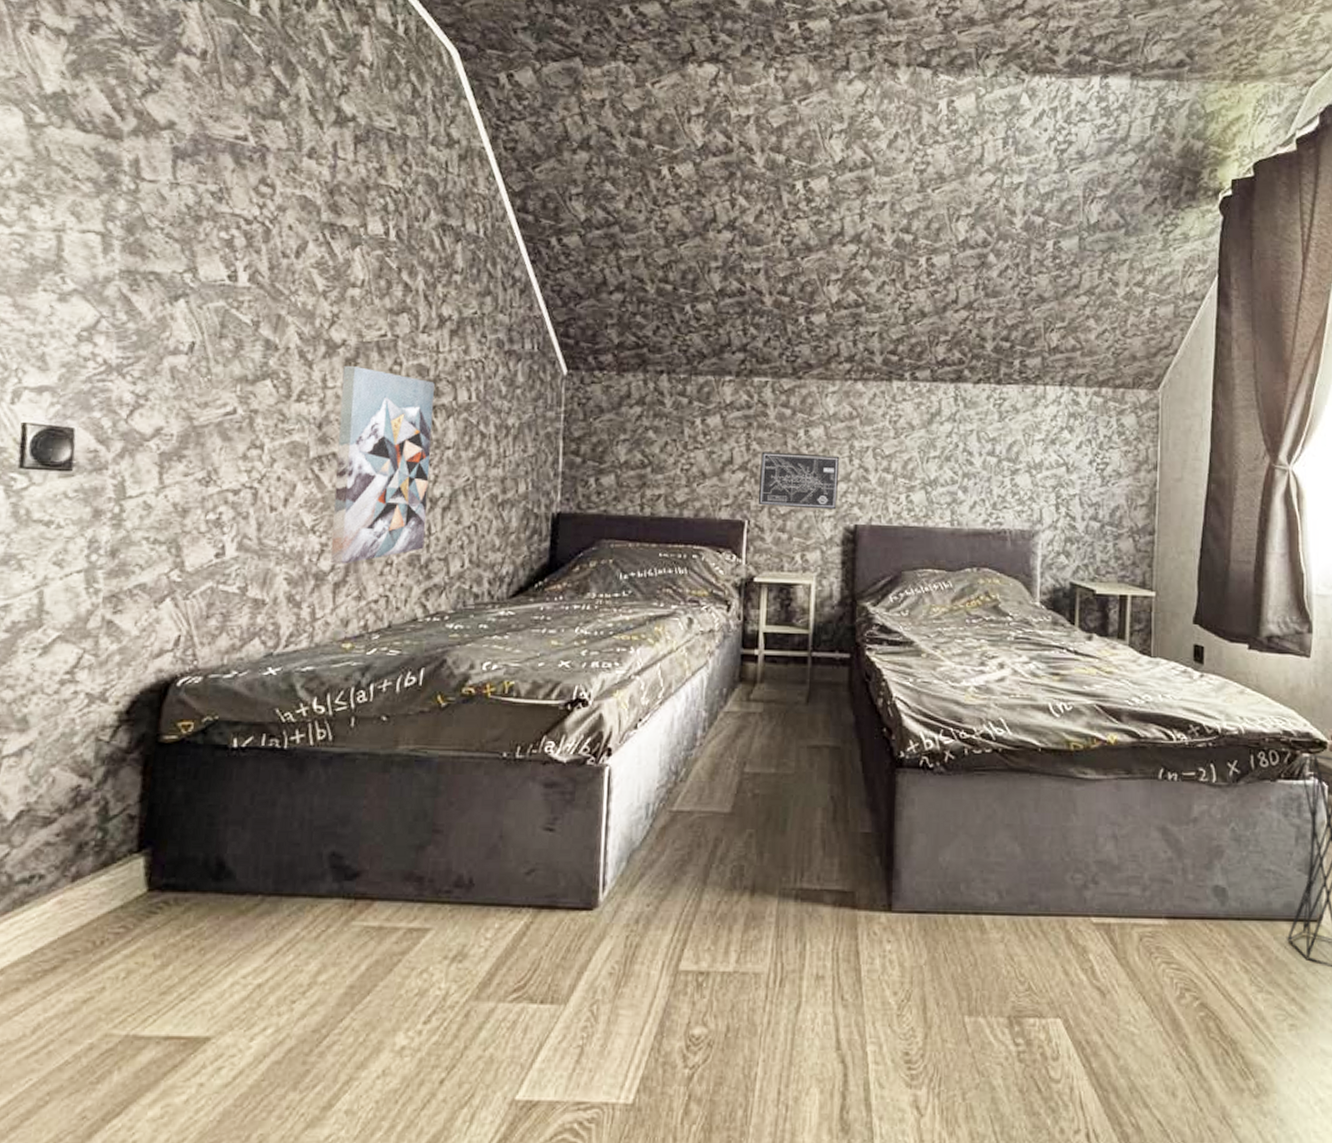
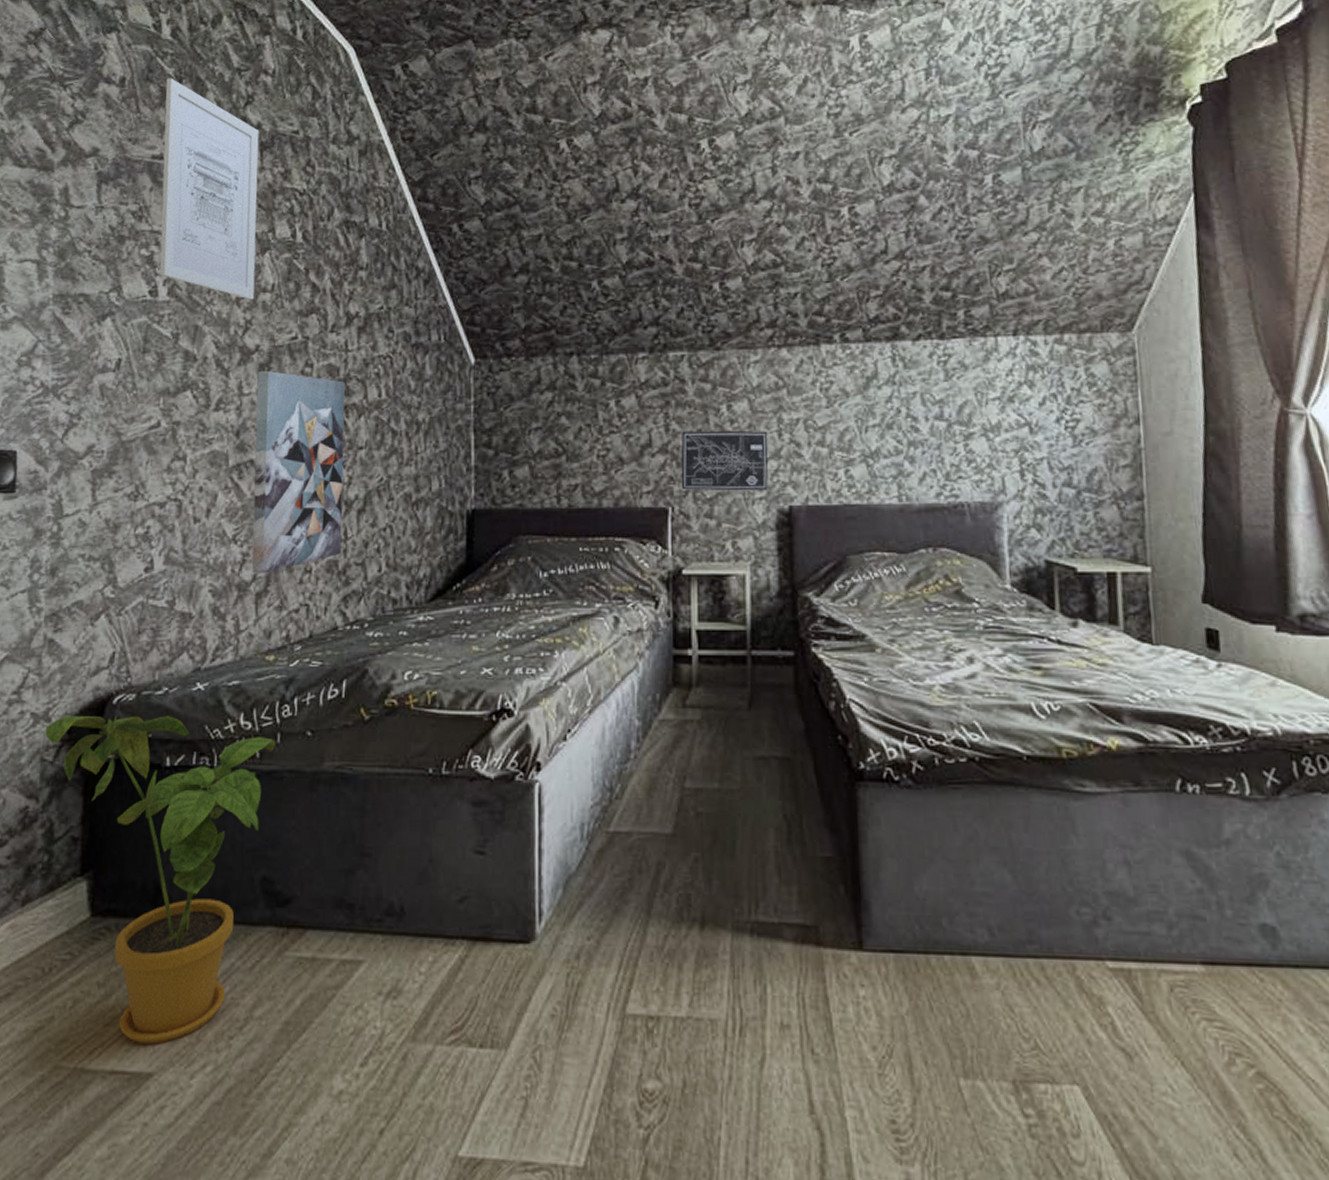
house plant: none [101,697,350,1010] -> present [45,715,277,1044]
wall art: none [240,57,354,294] -> present [159,78,259,300]

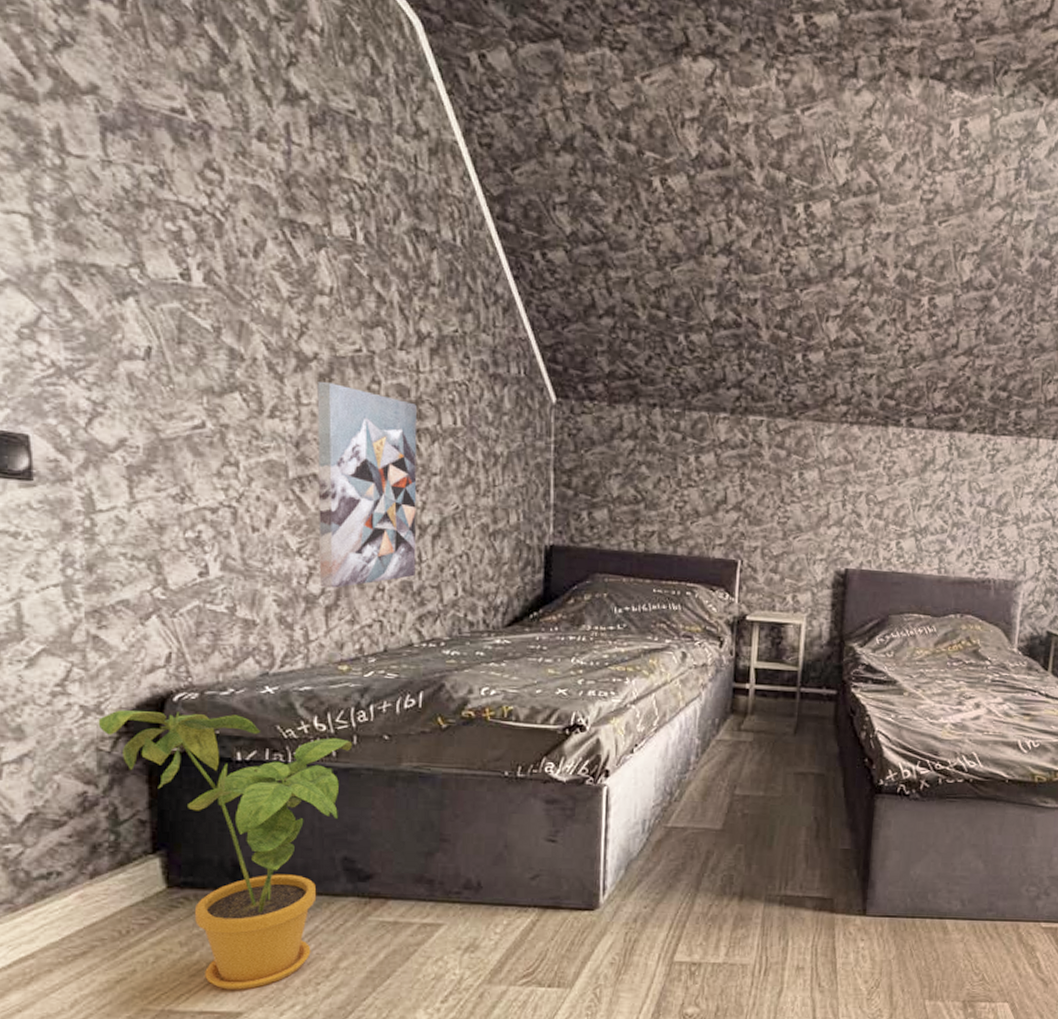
wall art: present [159,78,259,300] -> none [182,10,310,301]
wall art: present [681,430,769,491] -> none [751,492,834,553]

